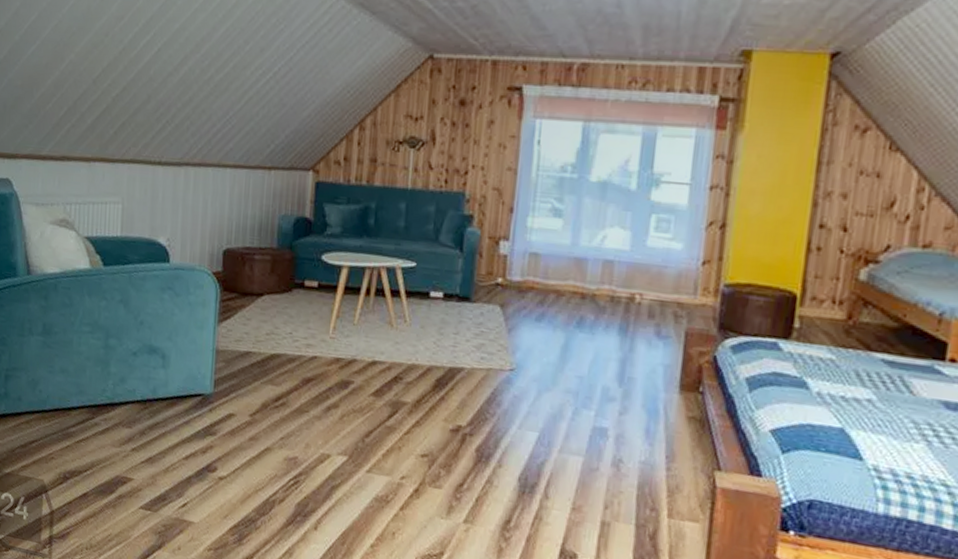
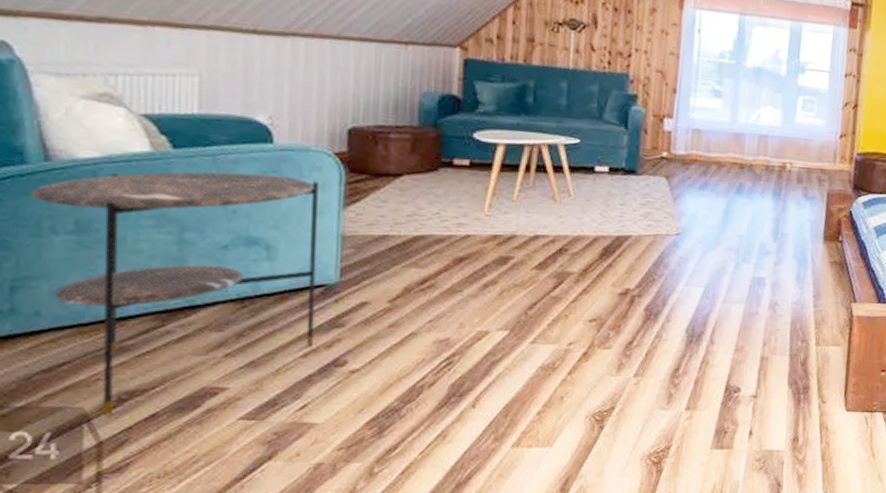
side table: none [19,285,201,490] -> present [31,171,319,415]

